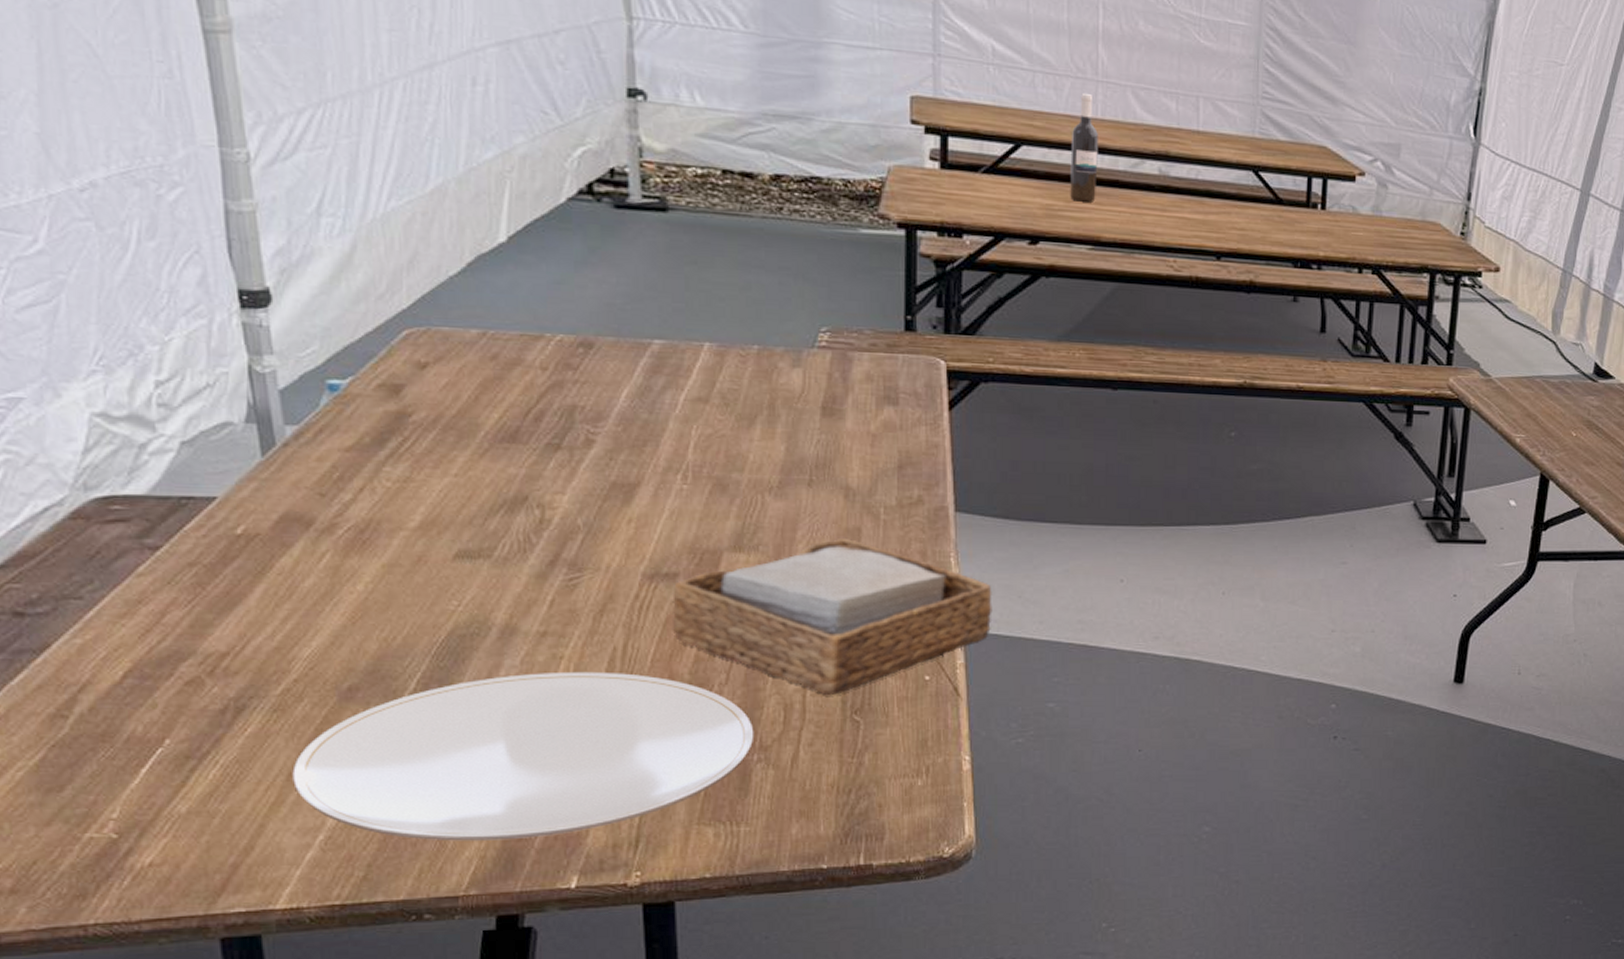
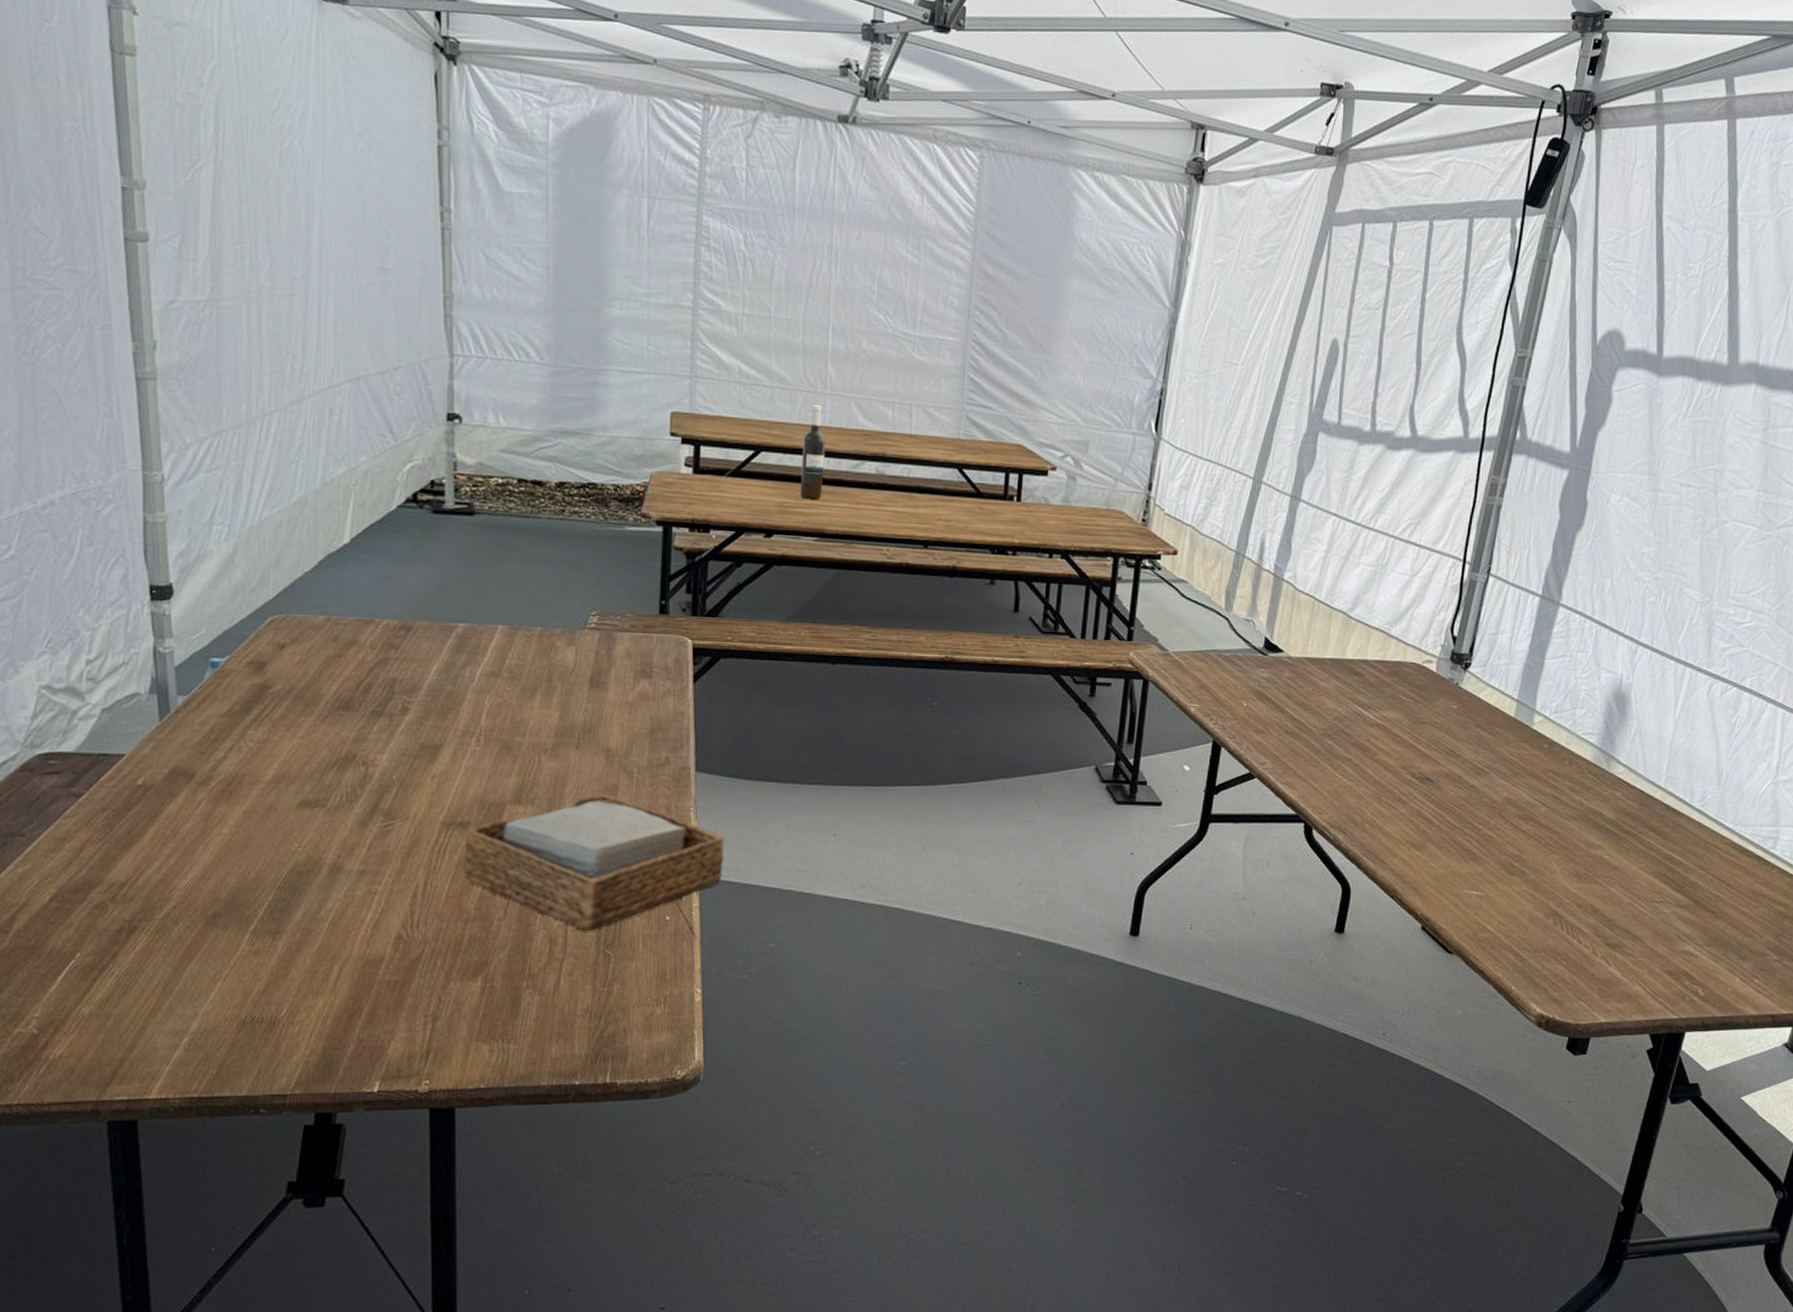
plate: present [292,671,754,841] -> none [168,905,525,1048]

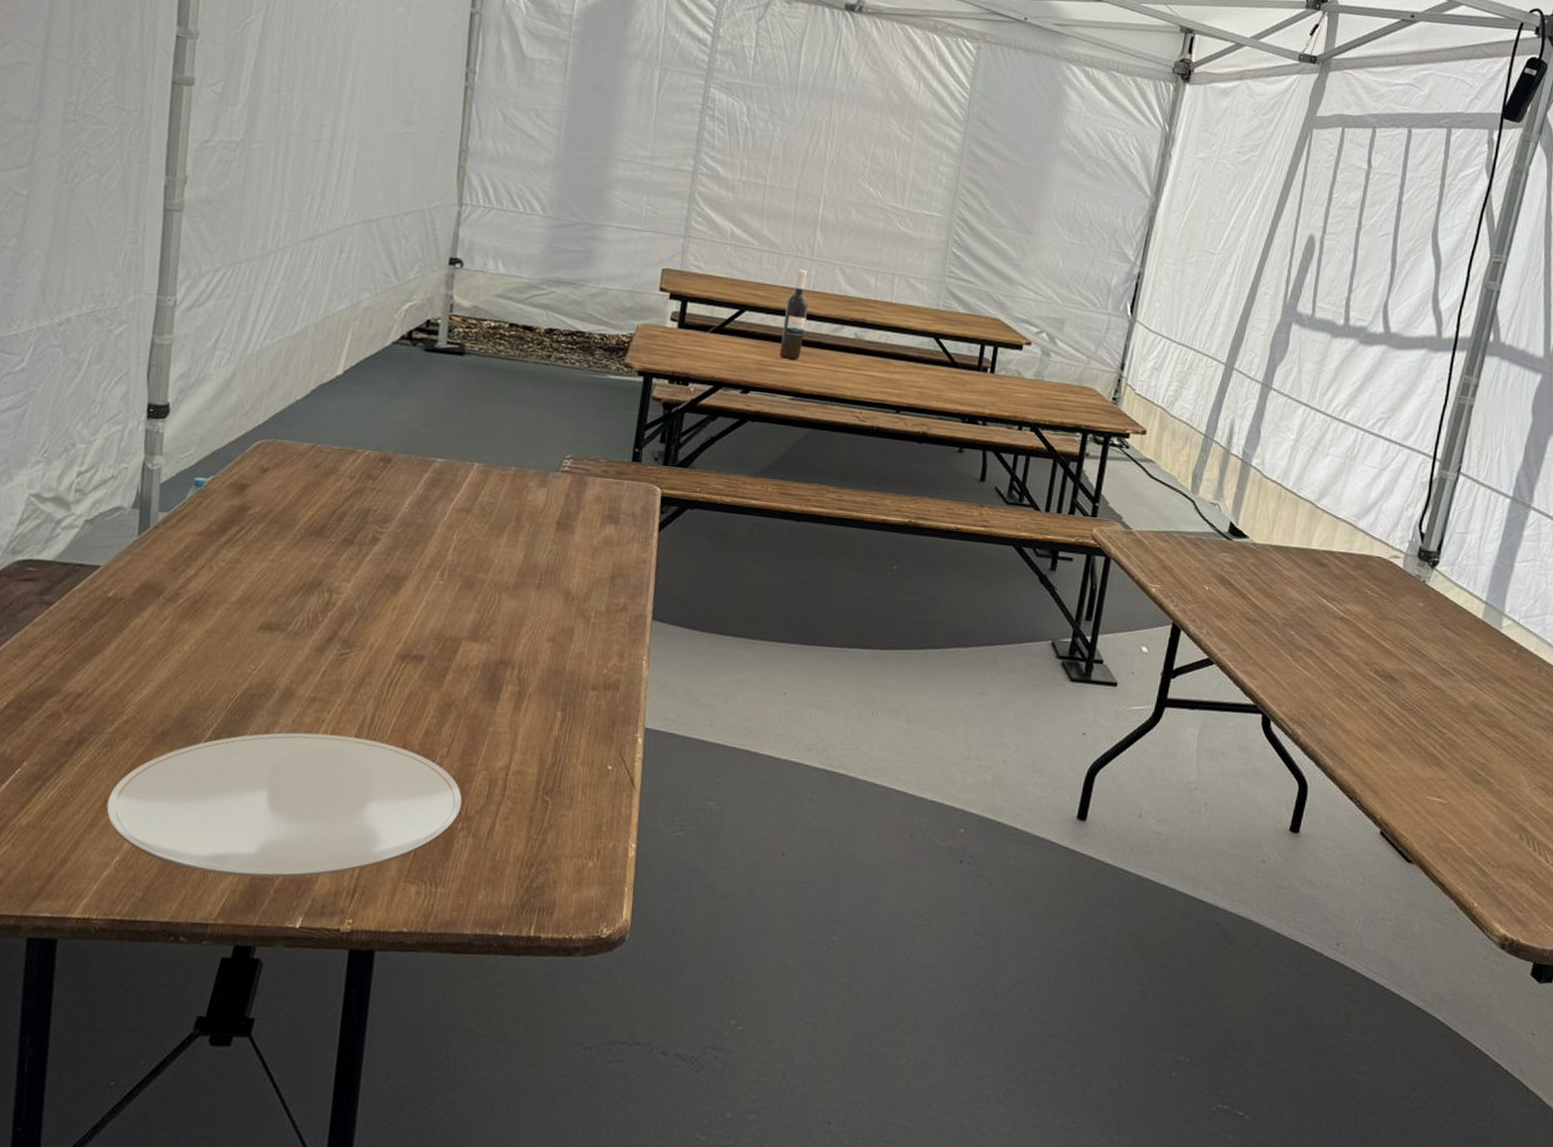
plate: none [168,905,525,1048] -> present [106,732,462,879]
napkin holder: present [462,793,725,931] -> none [411,635,674,776]

